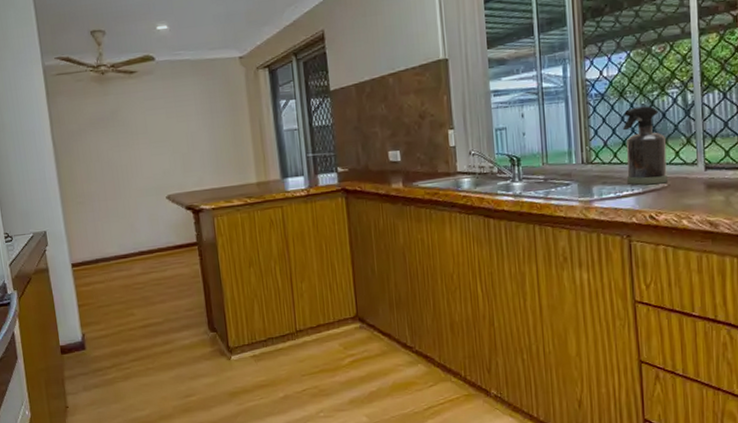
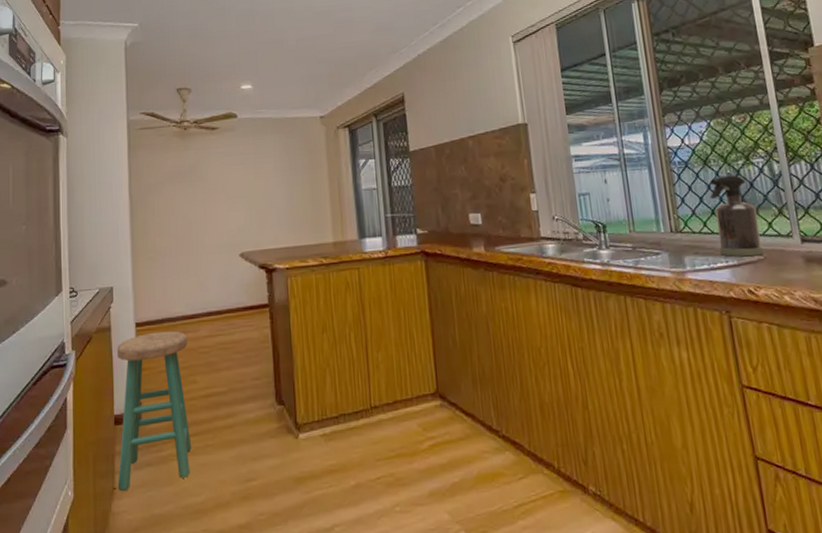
stool: none [56,269,135,410] -> present [117,331,192,492]

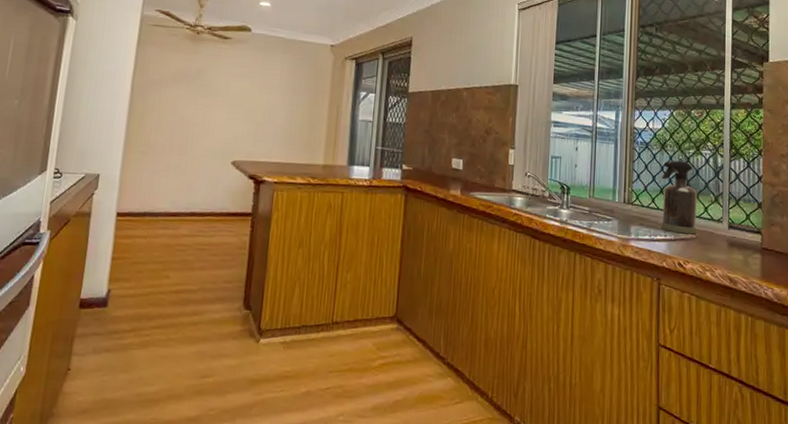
stool: present [117,331,192,492] -> none [72,224,167,374]

